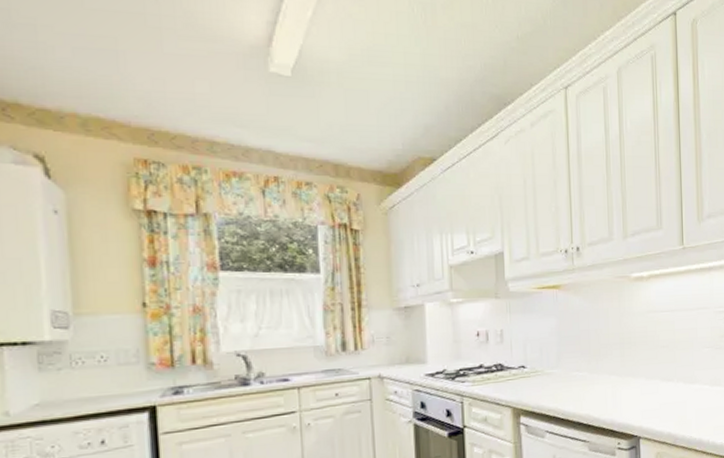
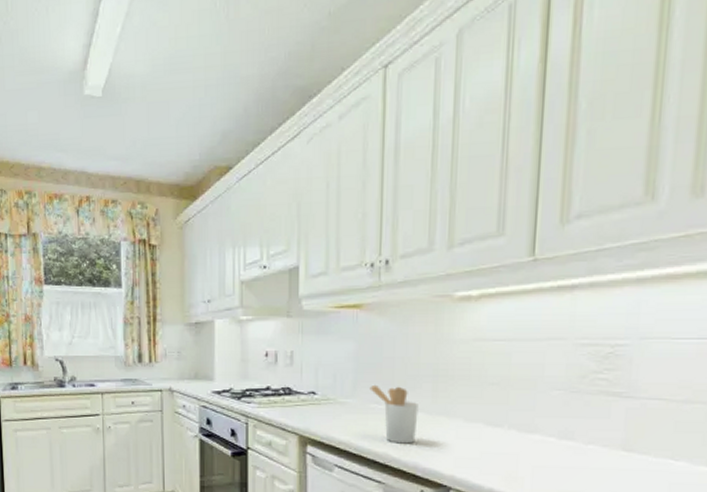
utensil holder: none [571,354,611,405] -> present [369,384,419,444]

